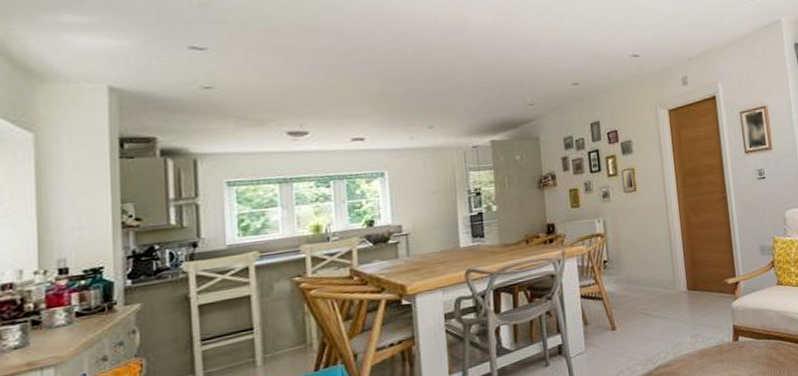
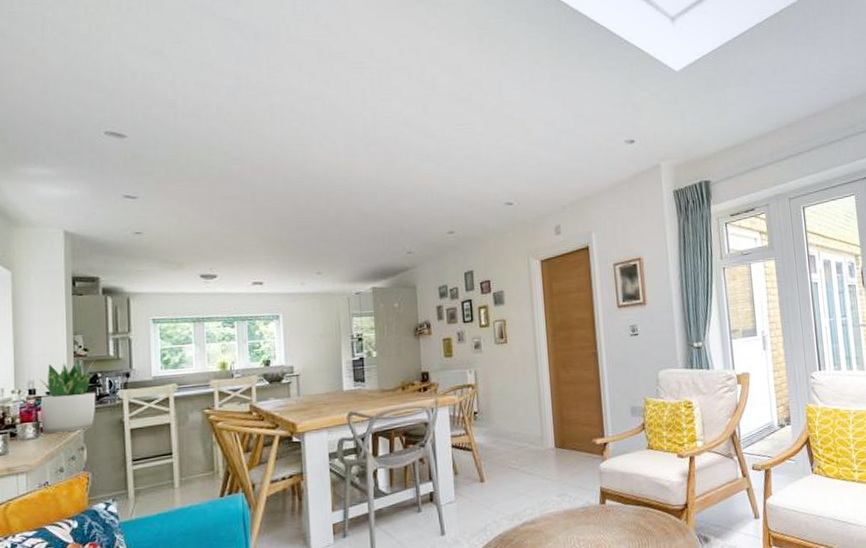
planter: none [74,230,152,319] -> present [40,359,96,434]

